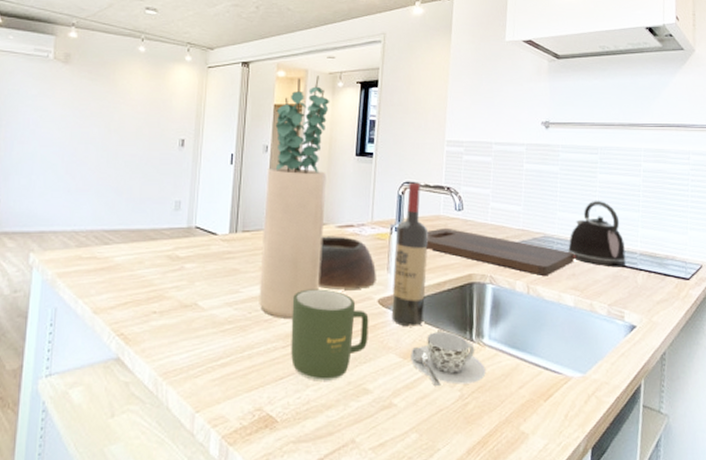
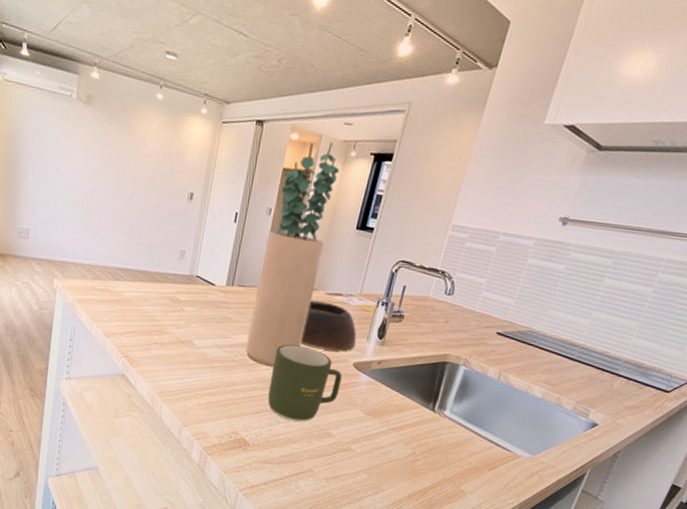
wine bottle: present [391,182,429,327] -> none [363,261,416,391]
teacup: present [411,331,486,387] -> none [373,398,441,446]
cutting board: present [426,227,574,276] -> none [409,308,556,367]
kettle: present [567,201,627,267] -> none [549,304,615,371]

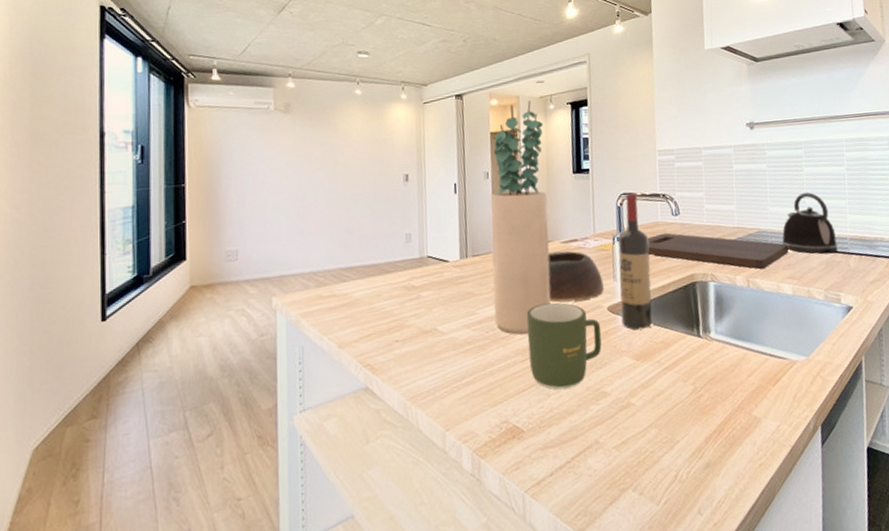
wine bottle: none [363,261,416,391] -> present [618,192,653,330]
cutting board: none [409,308,556,367] -> present [647,232,789,269]
kettle: none [549,304,615,371] -> present [781,192,839,254]

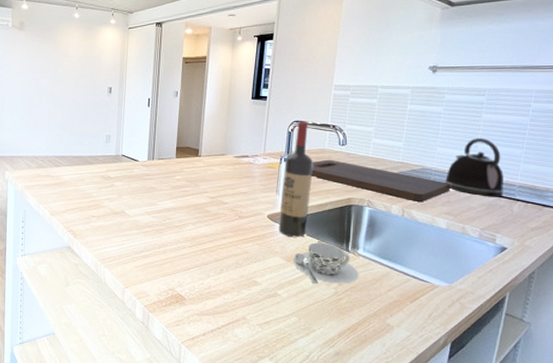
vase: present [489,100,551,335] -> none [171,31,230,226]
mug: present [526,302,602,390] -> none [196,205,260,273]
bowl: present [547,251,604,302] -> none [219,164,266,206]
teacup: none [643,330,716,384] -> present [294,242,359,285]

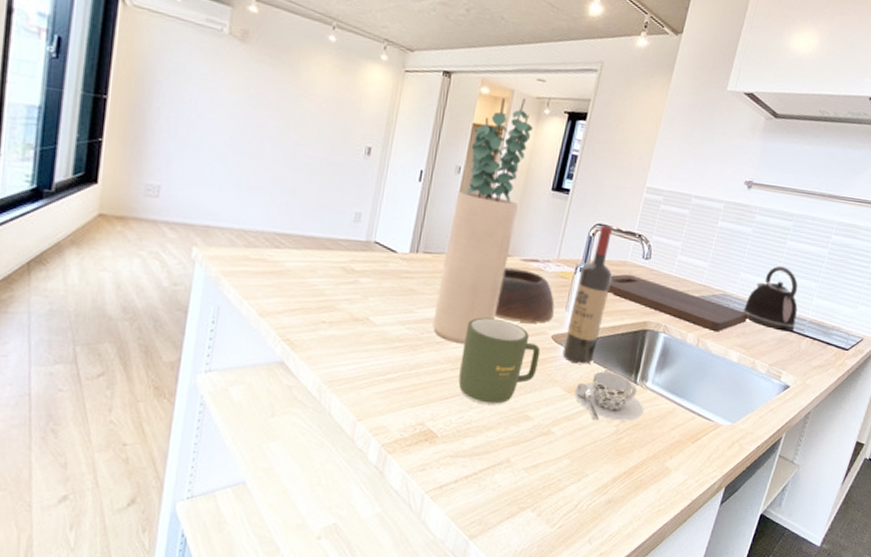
vase: none [171,31,230,226] -> present [432,98,534,343]
mug: none [196,205,260,273] -> present [458,317,541,405]
bowl: none [219,164,266,206] -> present [495,267,555,323]

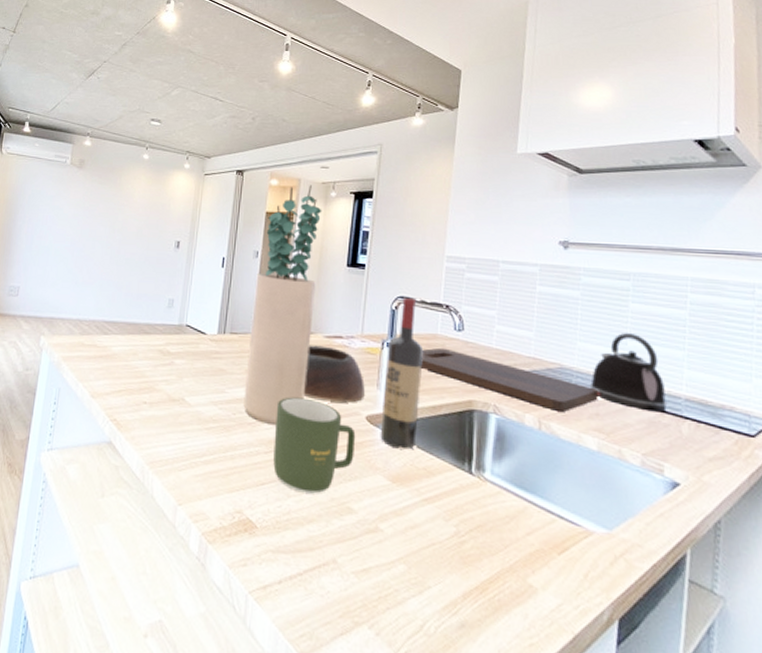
teacup: present [575,371,644,421] -> none [400,457,487,521]

